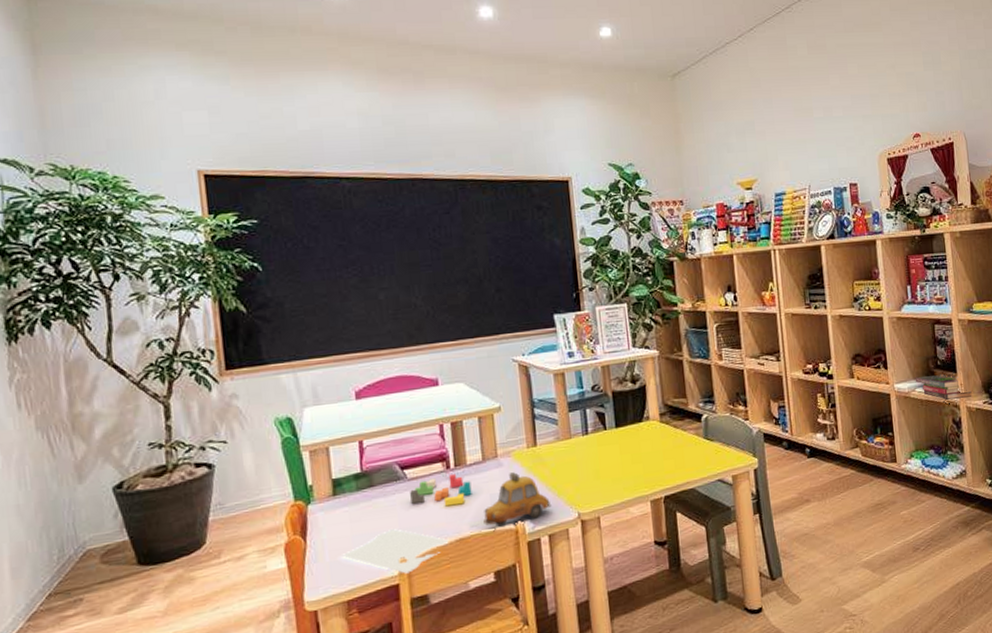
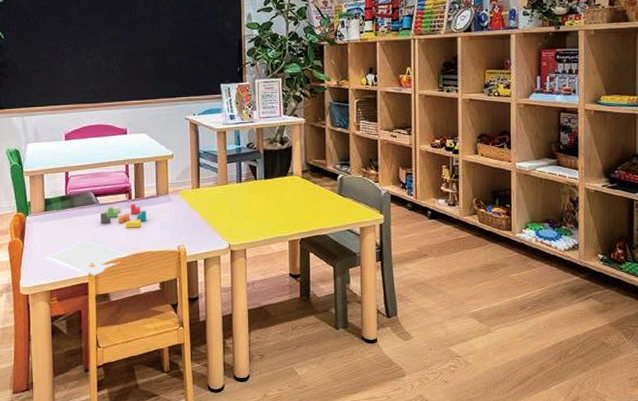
toy car: present [483,472,552,527] -> none [154,207,208,248]
books: present [915,374,972,400] -> none [536,158,592,181]

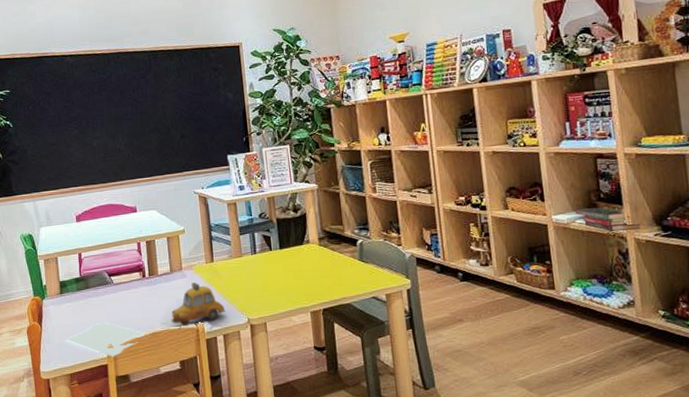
toy blocks: present [101,204,147,228] -> none [115,282,162,307]
toy car: none [154,207,208,248] -> present [171,282,226,325]
books: none [536,158,592,181] -> present [575,207,641,231]

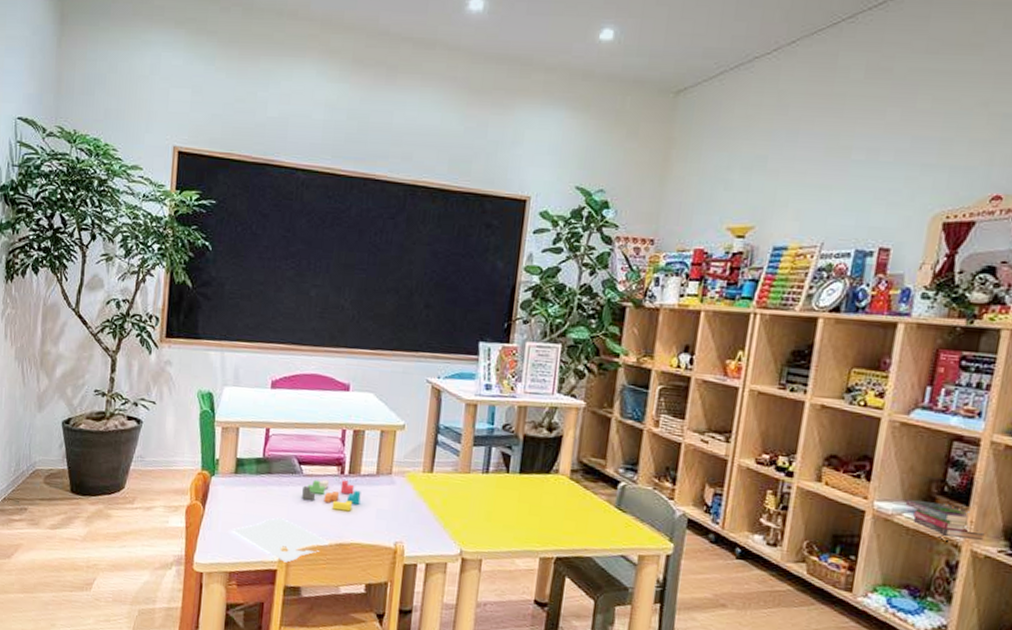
toy blocks: none [115,282,162,307] -> present [302,479,361,512]
toy car: present [171,282,226,325] -> none [365,493,435,544]

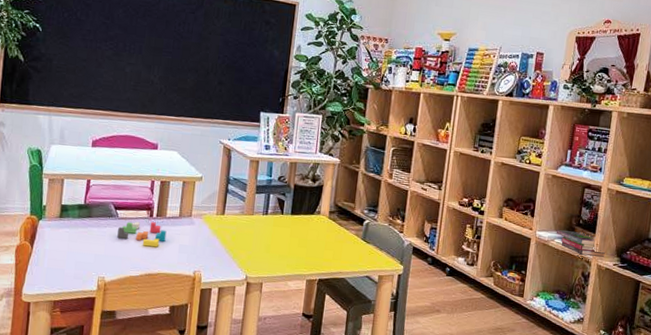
paper sheet: present [231,517,330,563] -> none [56,253,140,291]

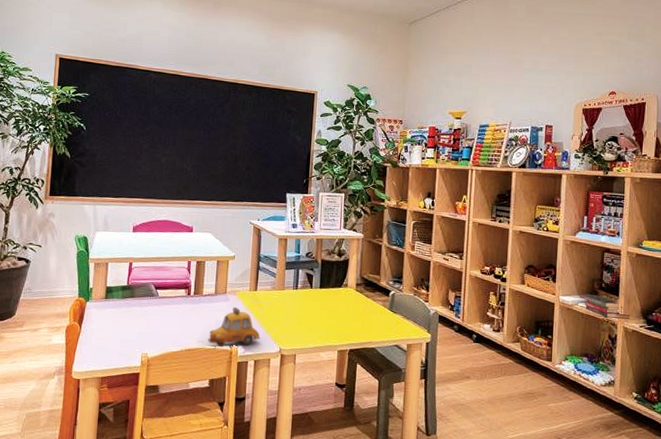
toy blocks: present [117,221,167,248] -> none [158,300,204,324]
toy car: none [170,231,226,273] -> present [208,307,261,346]

